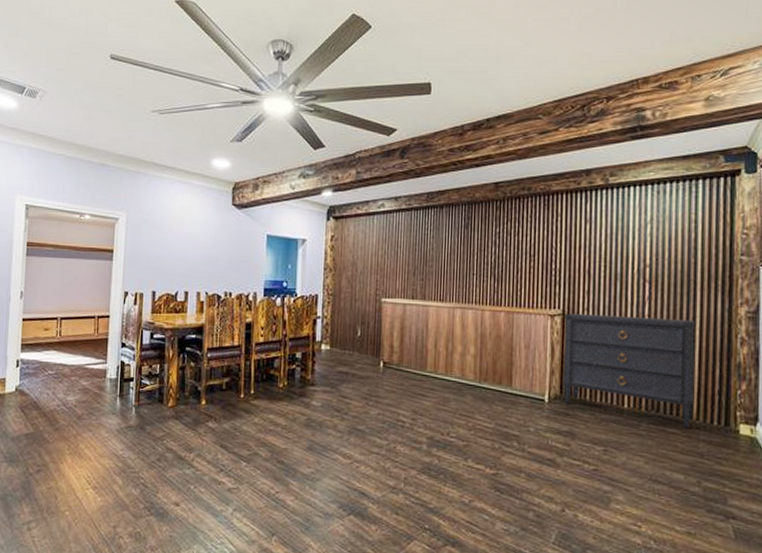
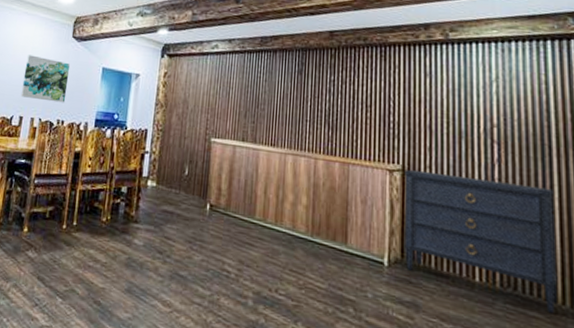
wall art: none [183,226,233,275] -> present [20,55,71,103]

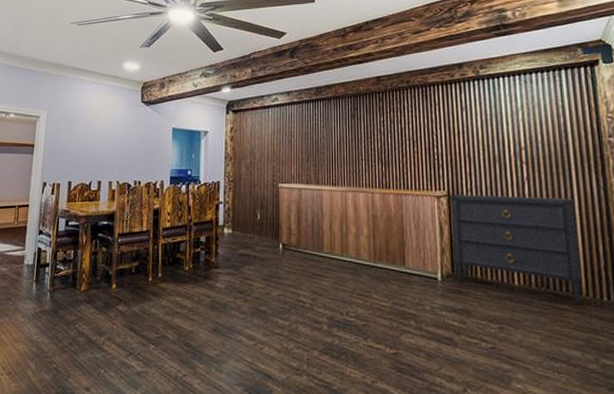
wall art: present [20,55,71,103] -> none [97,122,142,165]

